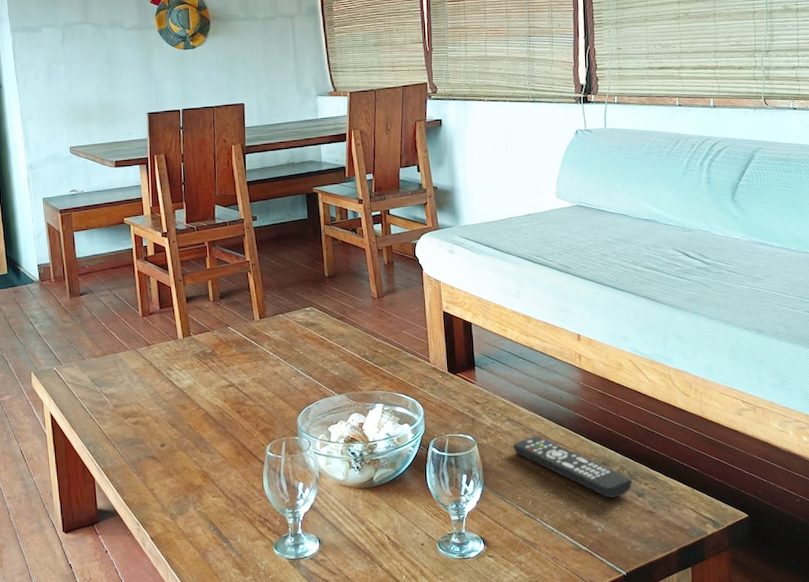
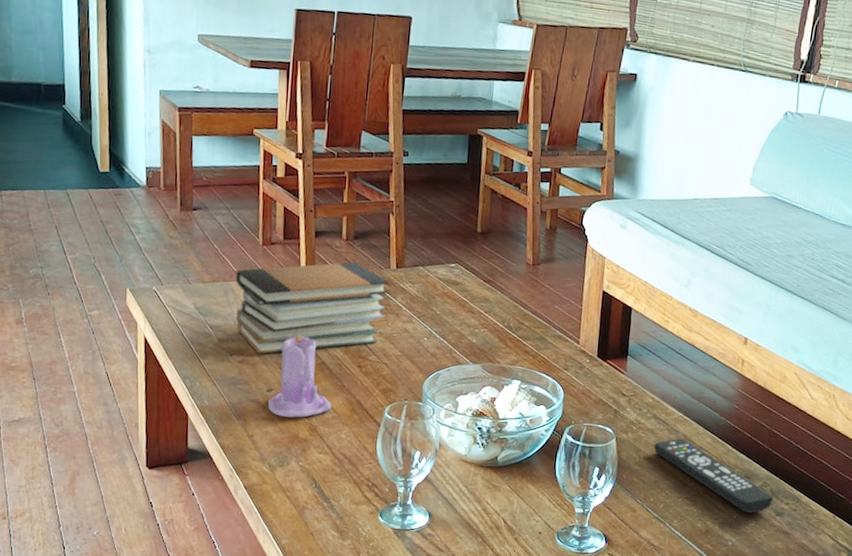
book stack: none [122,319,255,414] -> present [235,261,389,354]
candle: none [162,386,219,468] -> present [267,329,332,418]

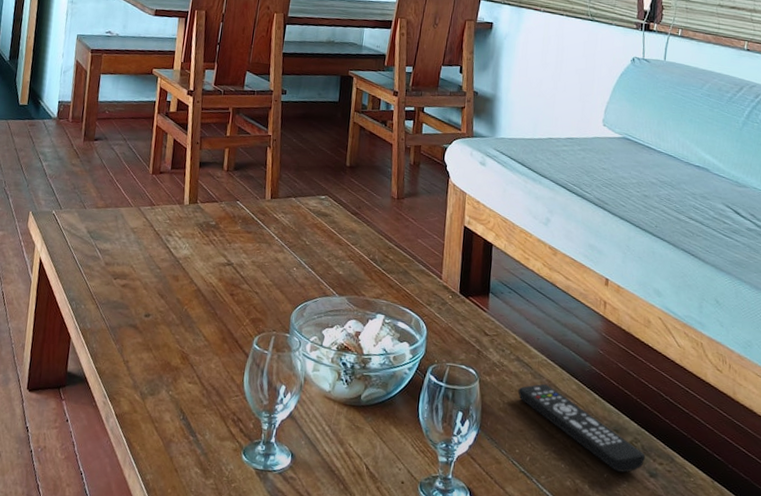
book stack: present [235,261,389,354] -> none [123,191,264,279]
candle: present [267,329,332,418] -> none [144,255,204,345]

